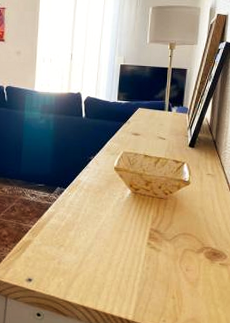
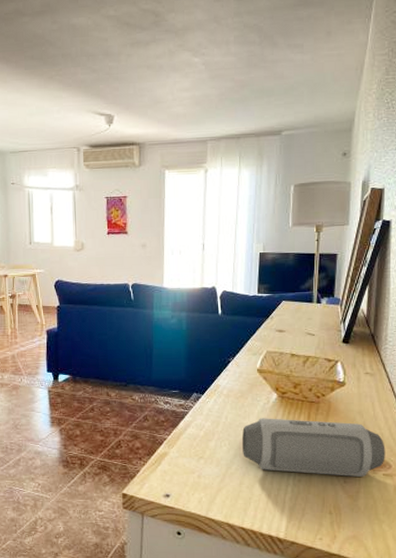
speaker: none [99,211,222,266] -> present [242,418,385,477]

